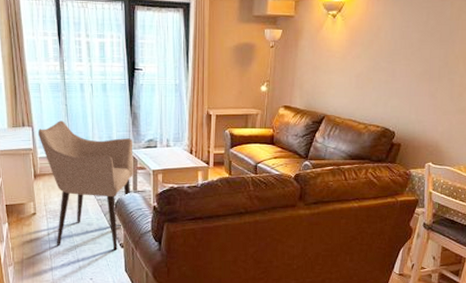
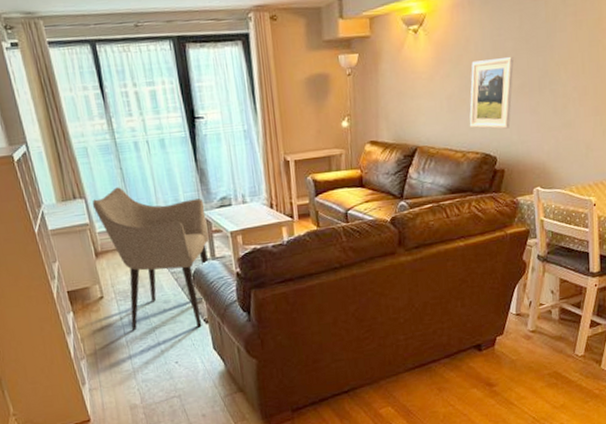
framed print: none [373,47,418,108] -> present [469,57,514,129]

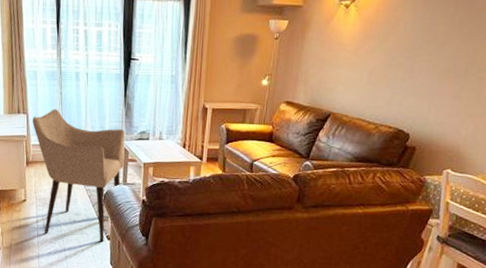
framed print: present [469,57,514,129] -> none [386,40,442,109]

